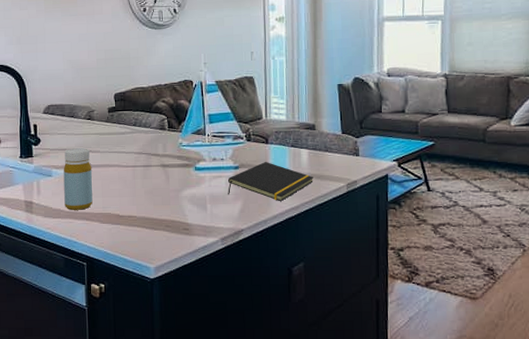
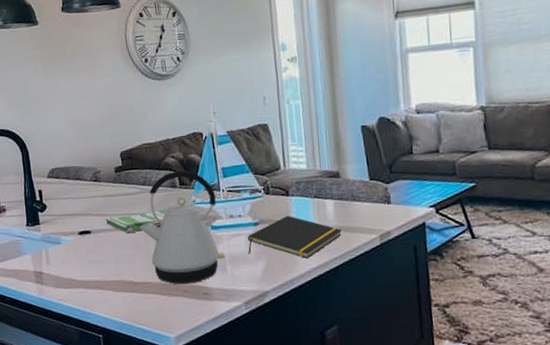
bottle: present [63,148,93,210] -> none [72,212,105,279]
dish towel: none [96,148,156,170] -> present [105,208,169,234]
kettle: none [128,114,207,220] -> present [140,170,226,285]

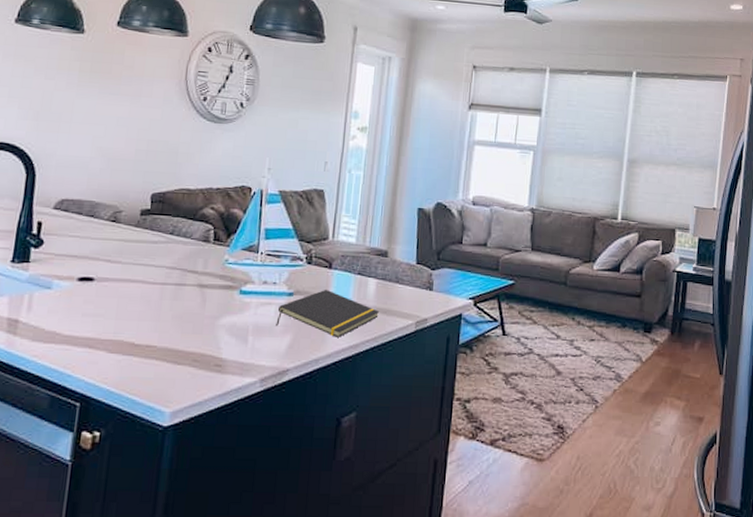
dish towel: present [105,208,169,234] -> none [115,264,195,287]
kettle: present [140,170,226,285] -> none [156,223,253,353]

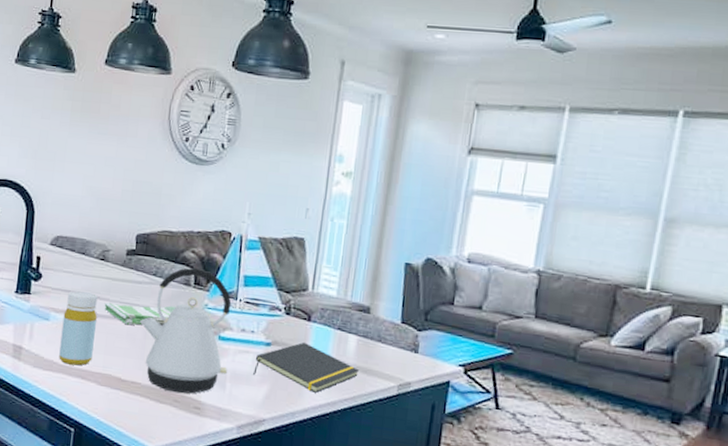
bottle: none [62,256,108,335] -> present [59,291,98,366]
dish towel: none [115,264,195,287] -> present [104,303,176,326]
kettle: none [156,223,253,353] -> present [140,267,232,394]

